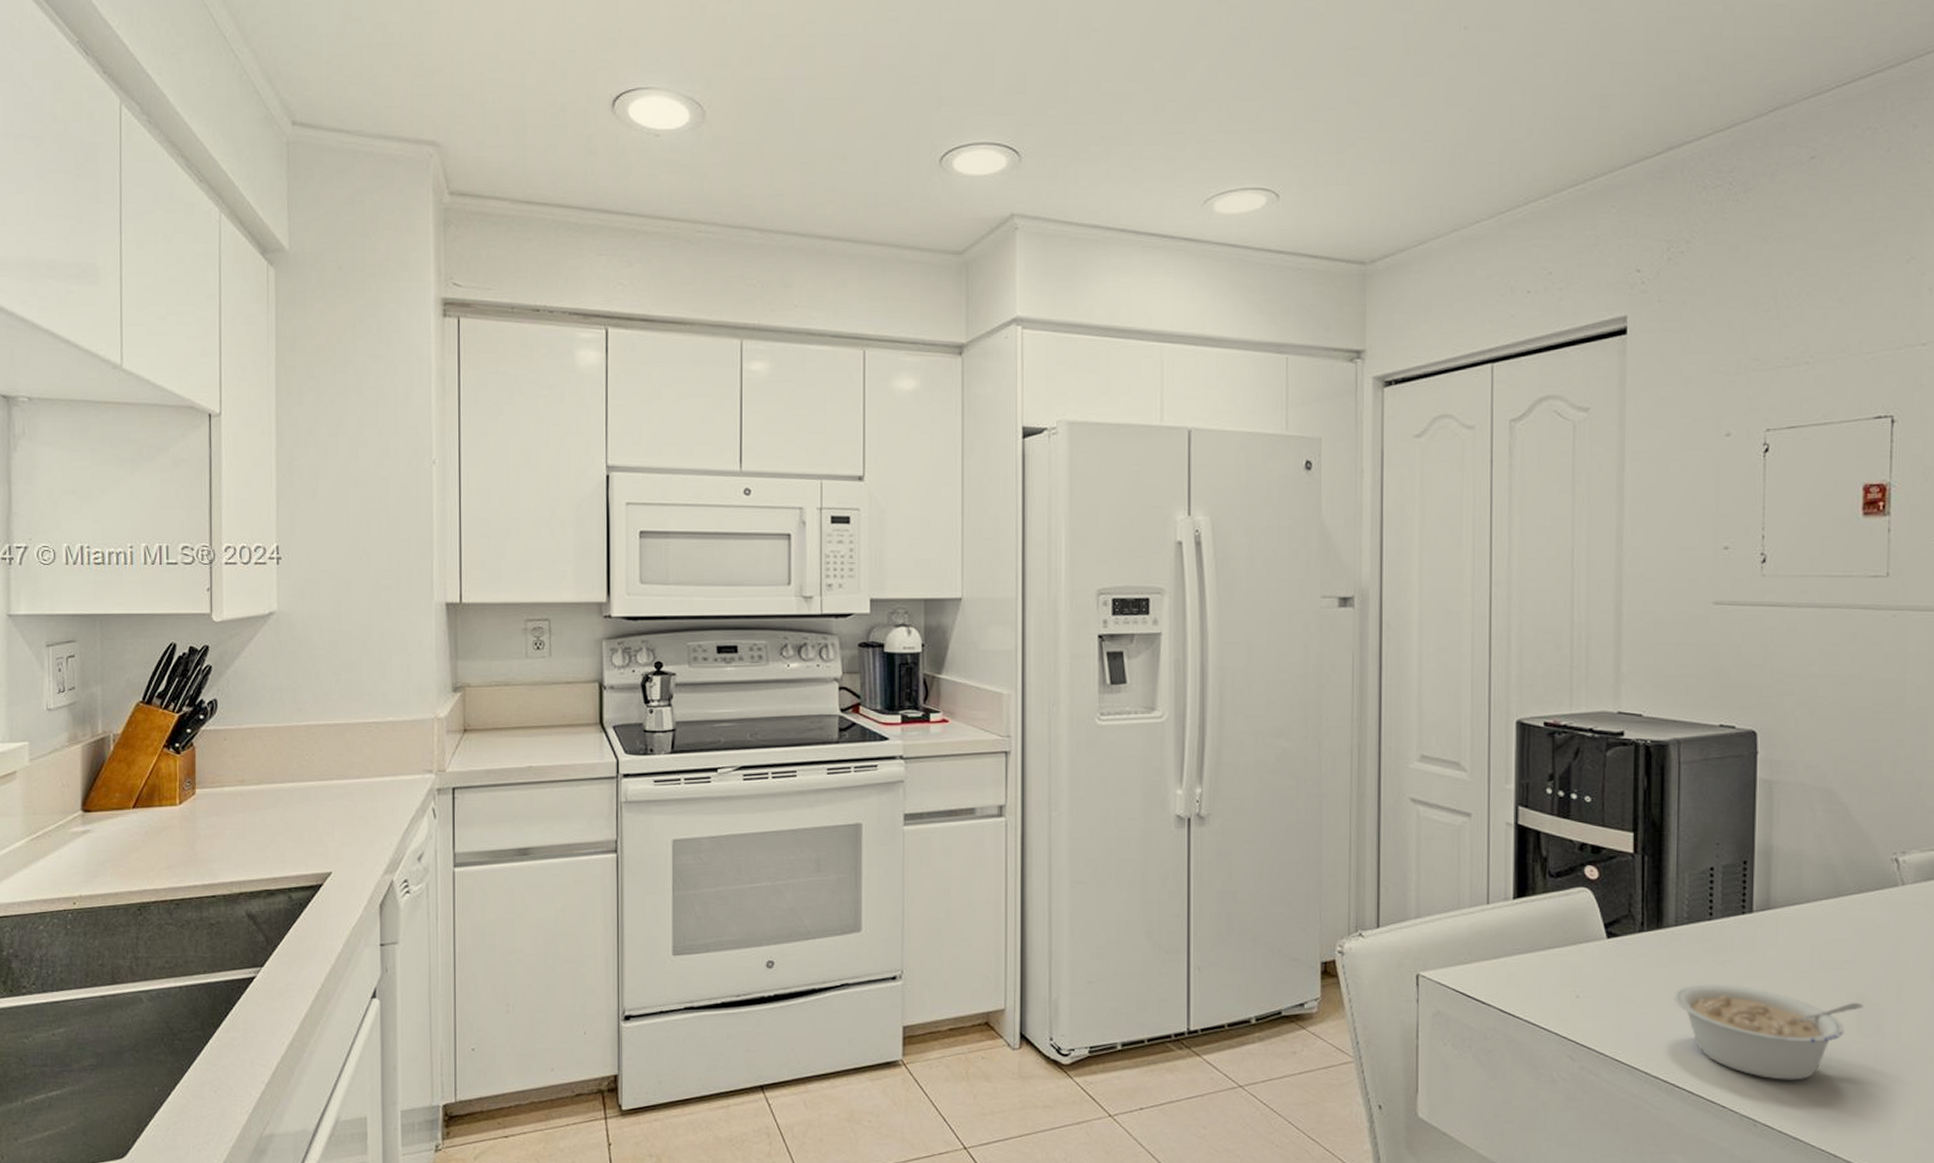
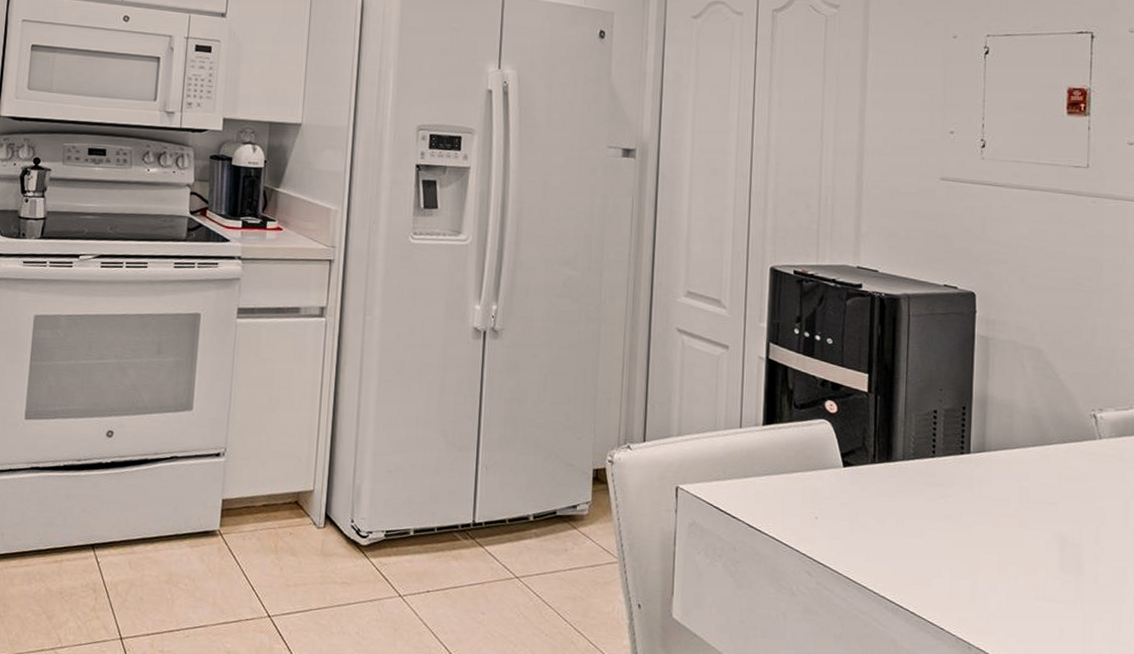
legume: present [1673,984,1864,1080] -> none [900,514,1066,609]

